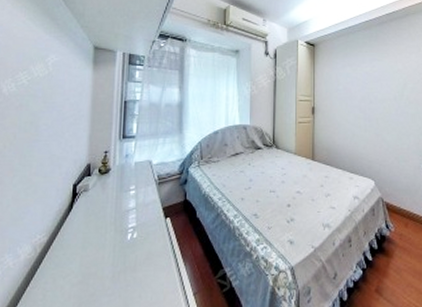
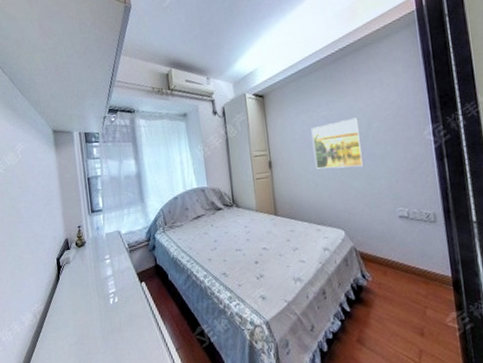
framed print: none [354,77,397,123] -> present [311,117,364,169]

